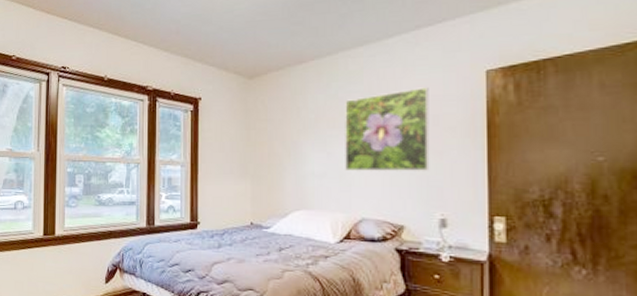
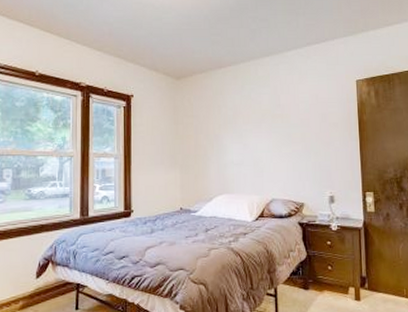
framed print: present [344,87,430,172] -> none [256,92,321,160]

